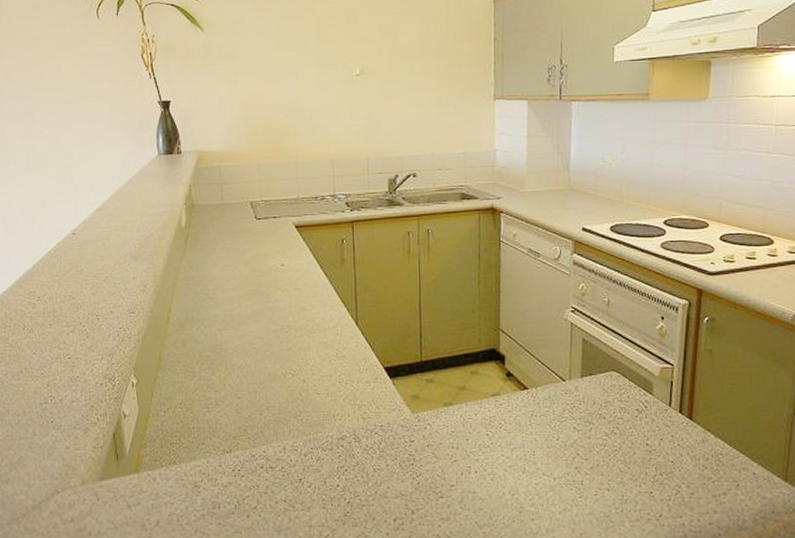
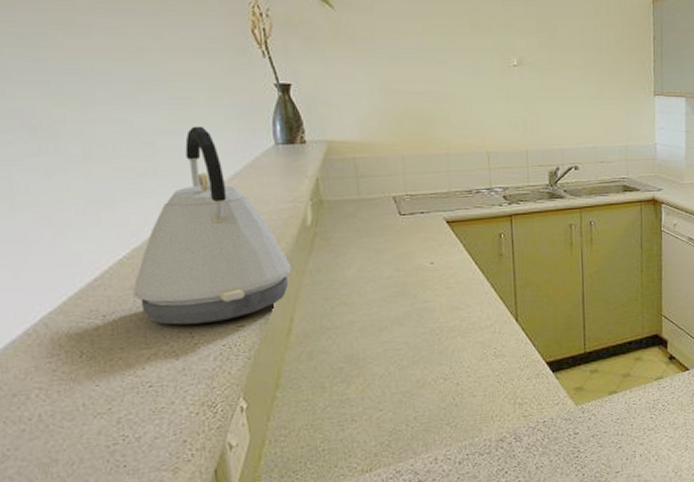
kettle: none [58,139,170,309] -> present [133,126,292,325]

